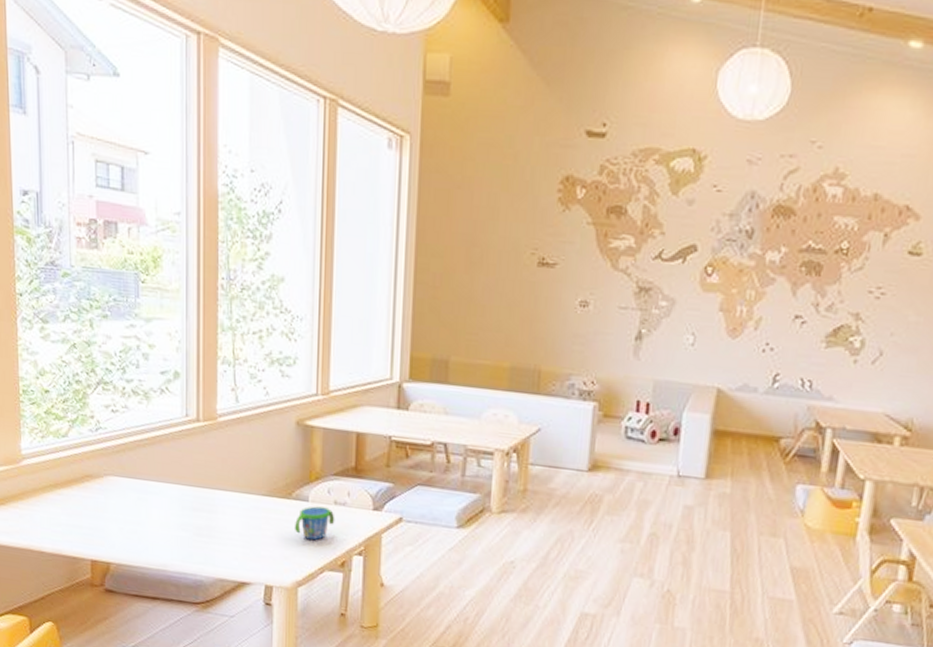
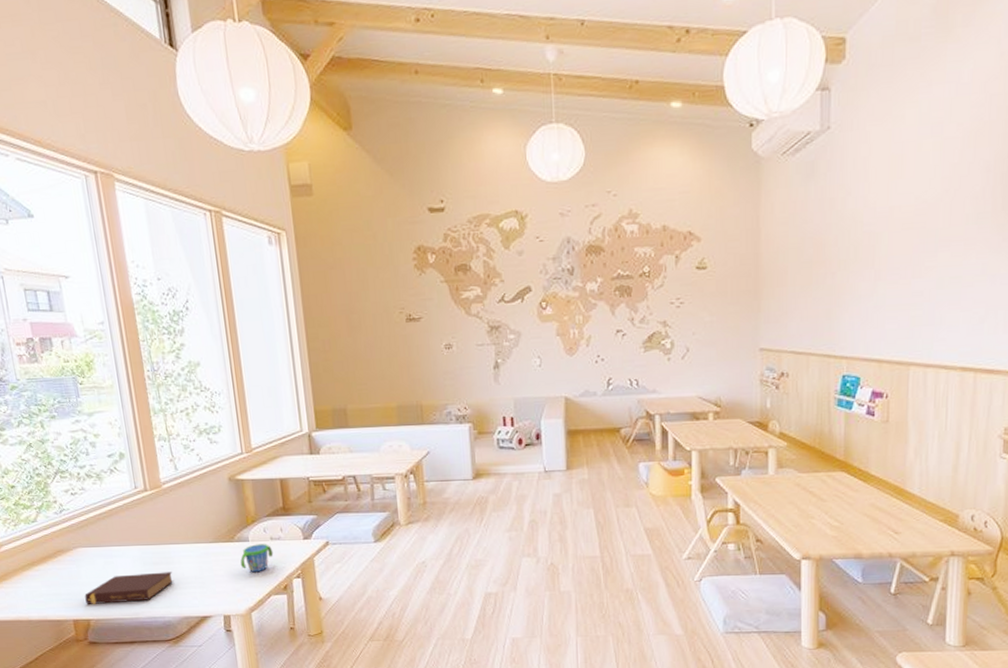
book: none [109,516,214,552] -> present [85,572,174,604]

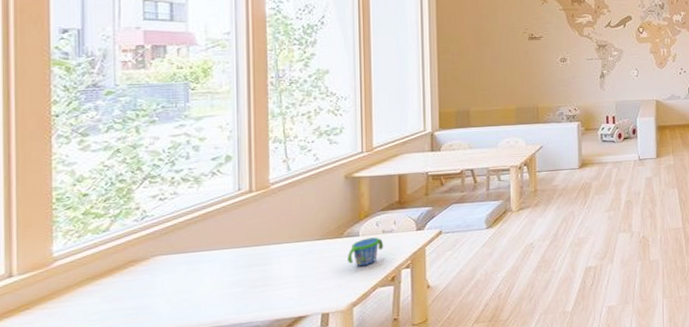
book: present [85,572,174,604] -> none [156,273,269,318]

